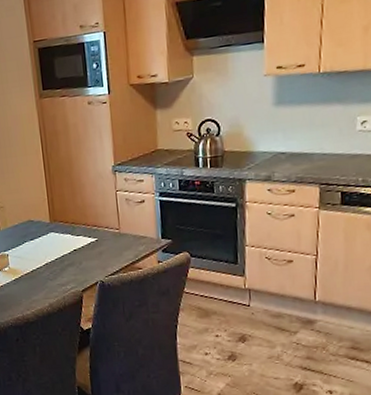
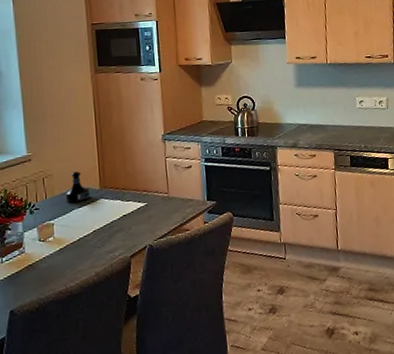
tequila bottle: none [17,204,41,235] -> present [65,171,90,203]

